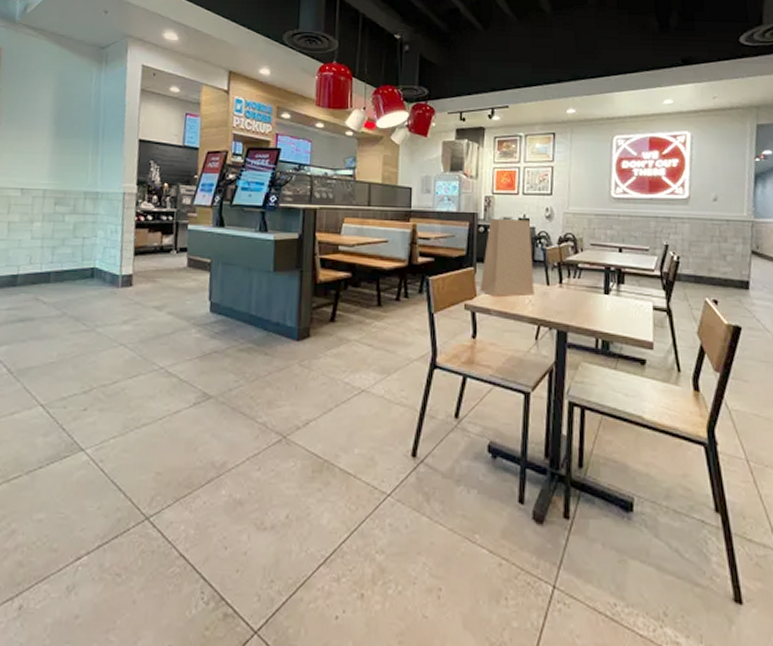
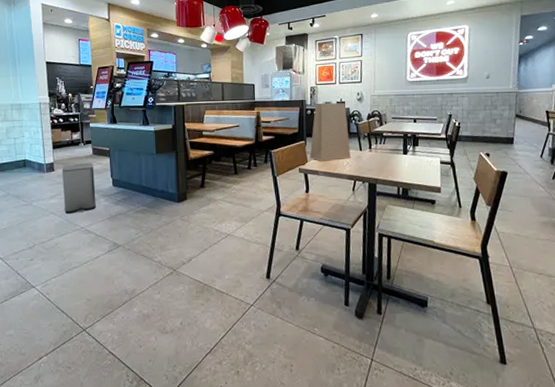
pedal bin: none [140,277,187,347] -> present [61,163,96,213]

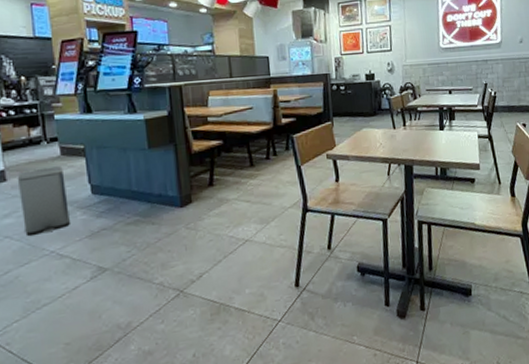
paper bag: present [309,103,351,162] -> none [338,75,384,145]

